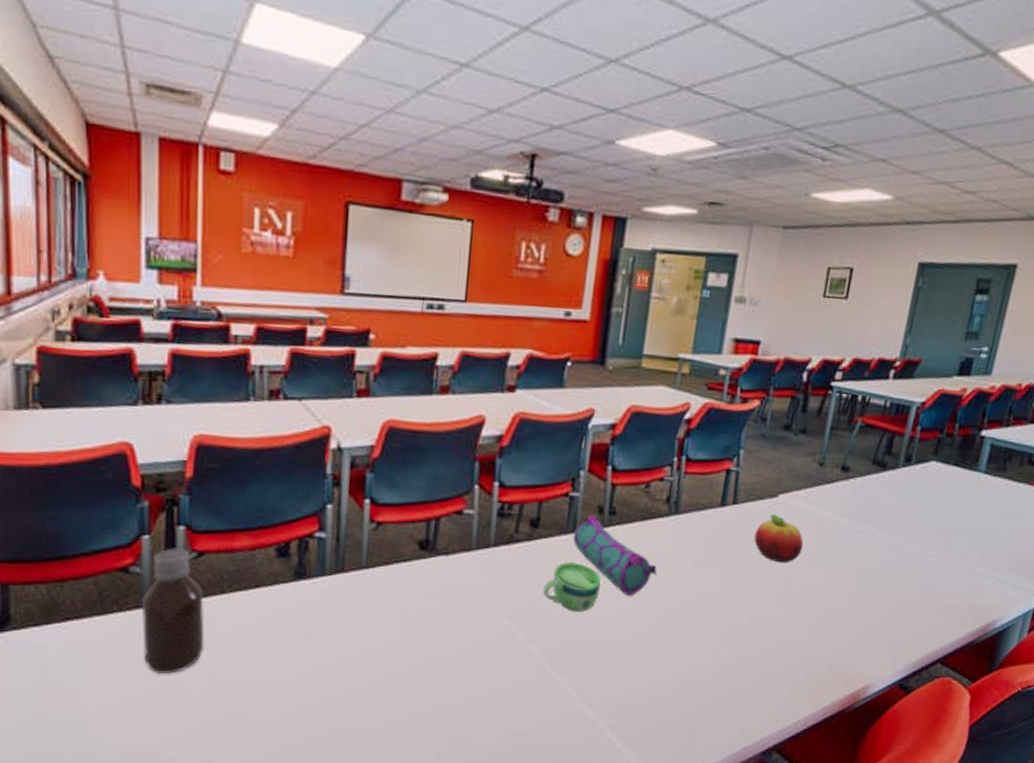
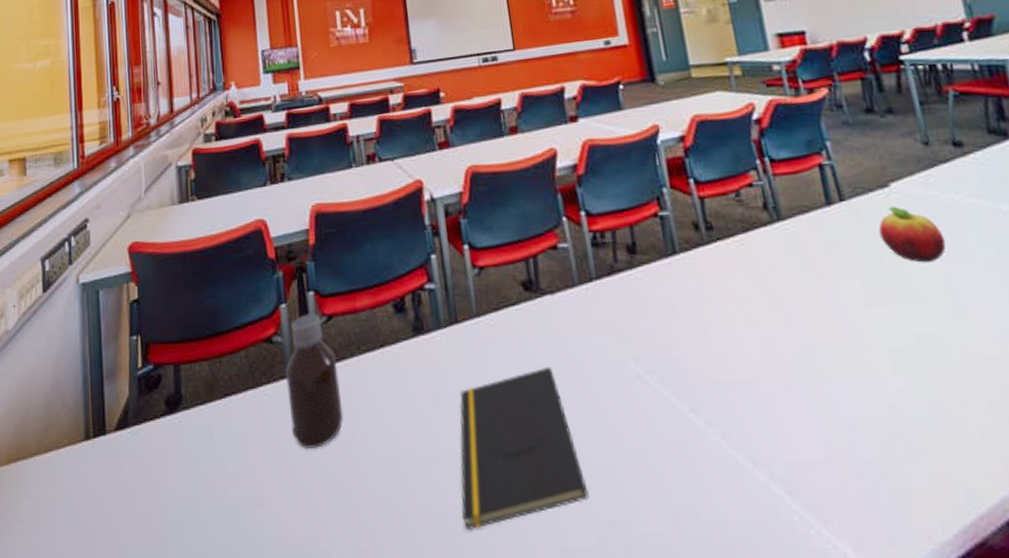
notepad: none [316,618,440,747] -> present [459,366,589,531]
cup: present [542,562,601,612] -> none [659,288,724,345]
pencil case: present [572,515,657,596] -> none [674,233,781,321]

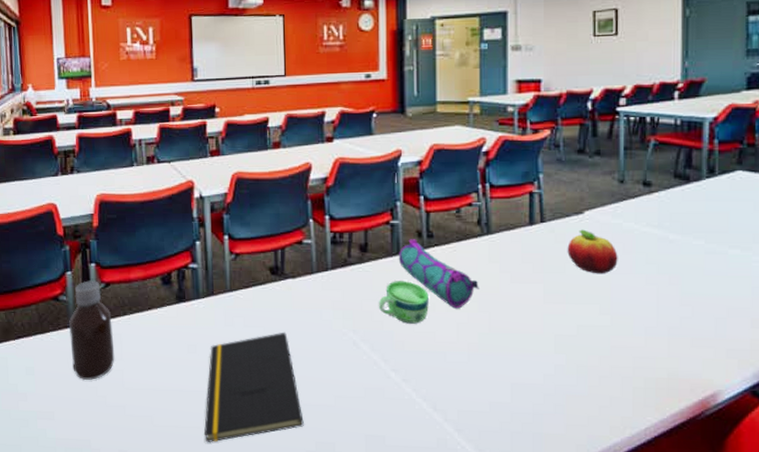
cup: none [659,288,724,345] -> present [378,281,429,324]
pencil case: none [674,233,781,321] -> present [398,239,479,309]

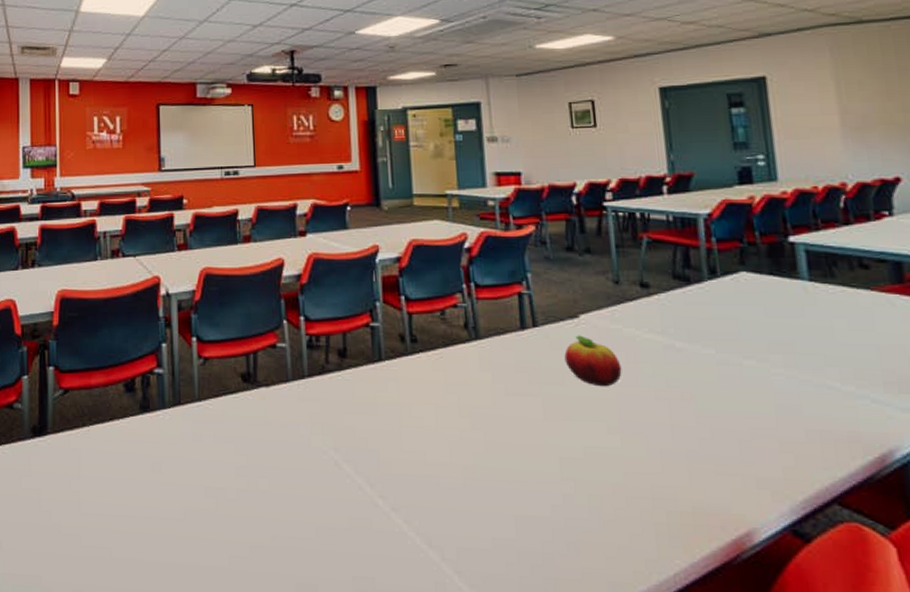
bottle: present [69,280,115,380] -> none [23,386,72,503]
notepad: present [204,332,304,443] -> none [170,449,282,583]
cup: present [378,281,429,324] -> none [360,391,417,442]
pencil case: present [398,239,479,309] -> none [380,344,471,425]

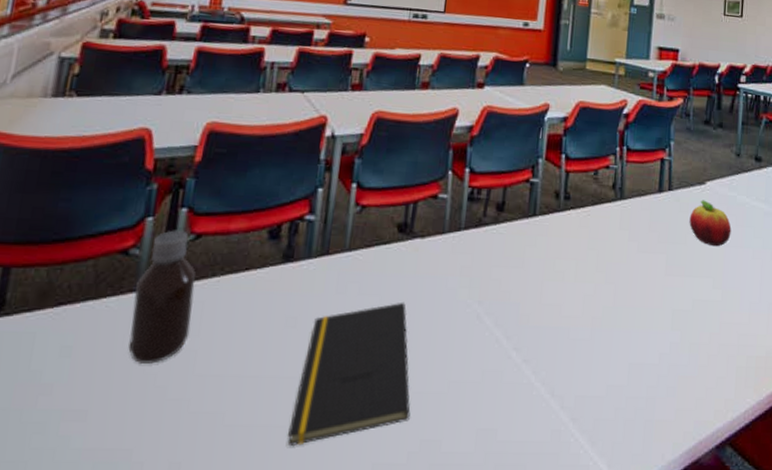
bottle: none [23,386,72,503] -> present [128,230,196,364]
notepad: none [170,449,282,583] -> present [287,302,411,447]

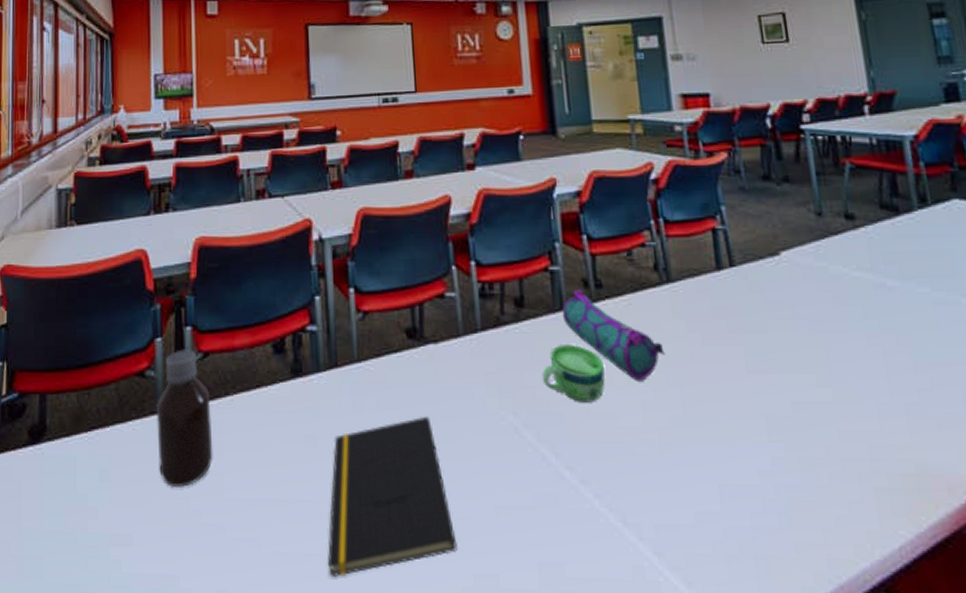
cup: none [507,245,559,295] -> present [541,345,605,403]
pencil case: none [533,200,608,279] -> present [561,290,665,381]
fruit: present [689,200,732,247] -> none [766,275,831,333]

